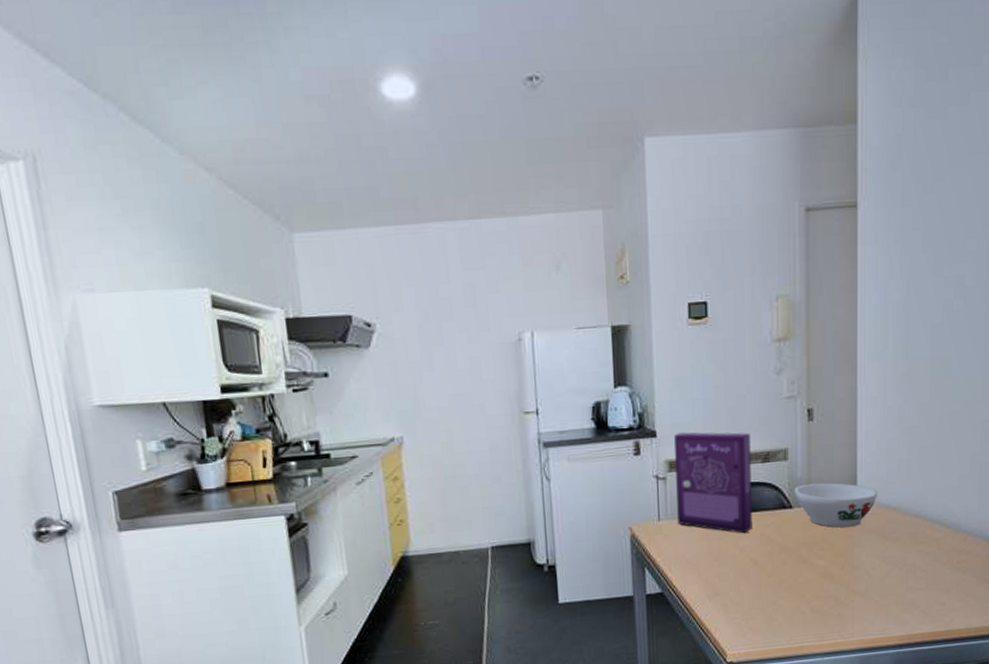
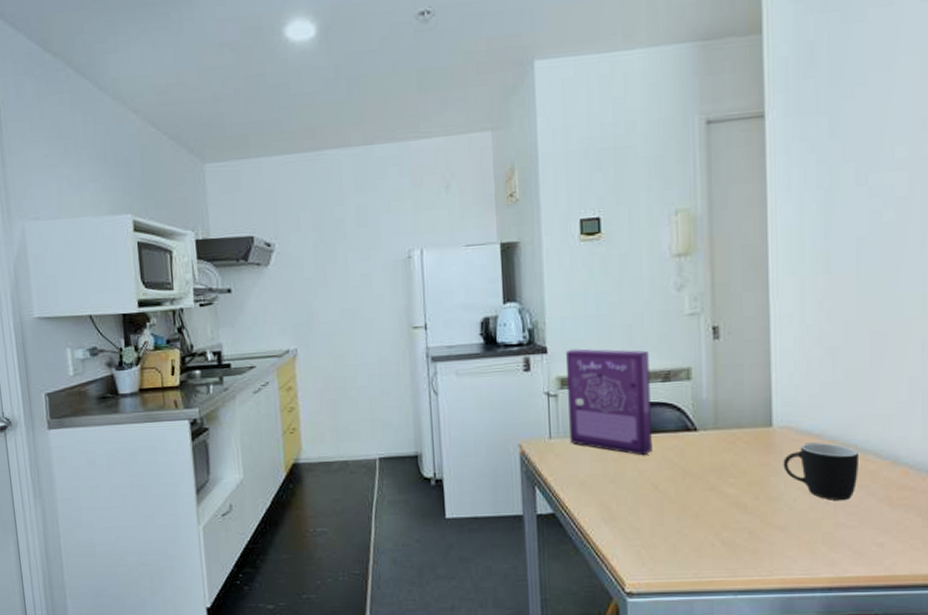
bowl: present [794,482,877,528] -> none [699,404,796,455]
mug: none [865,515,928,567] -> present [783,442,860,501]

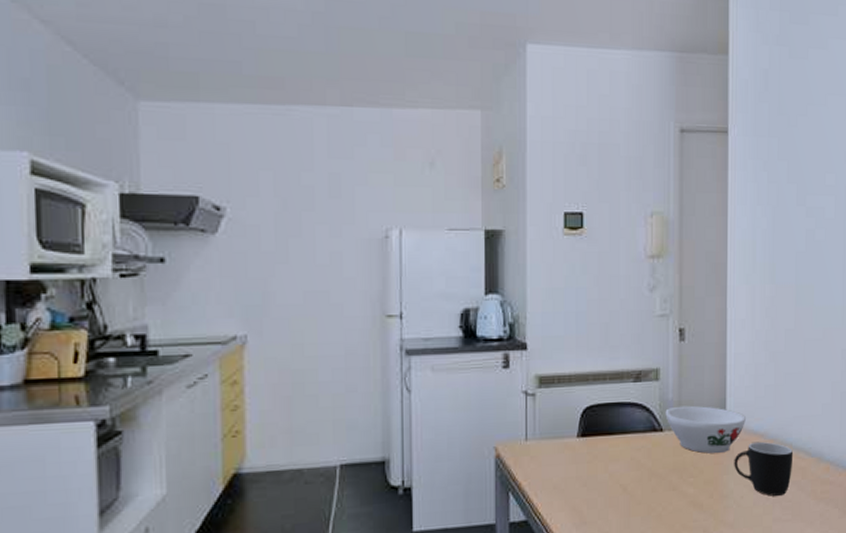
cereal box: present [566,348,652,456] -> none [546,346,624,458]
bowl: none [699,404,796,455] -> present [665,405,746,454]

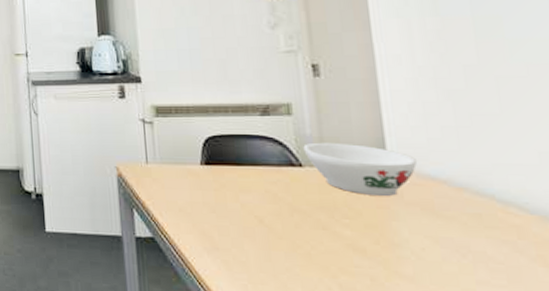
mug: present [734,441,794,497] -> none [405,188,500,256]

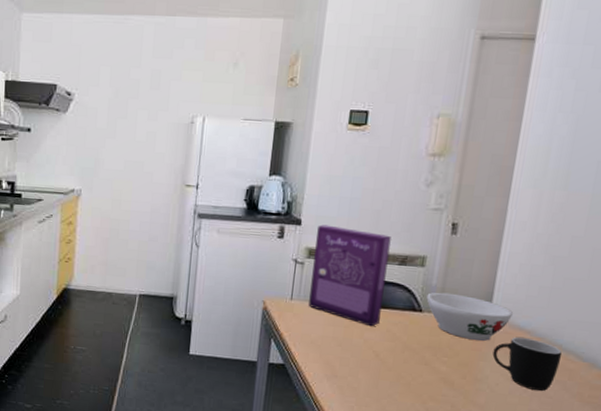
cereal box: none [160,80,254,188] -> present [308,224,391,327]
mug: none [405,188,500,256] -> present [492,336,562,391]

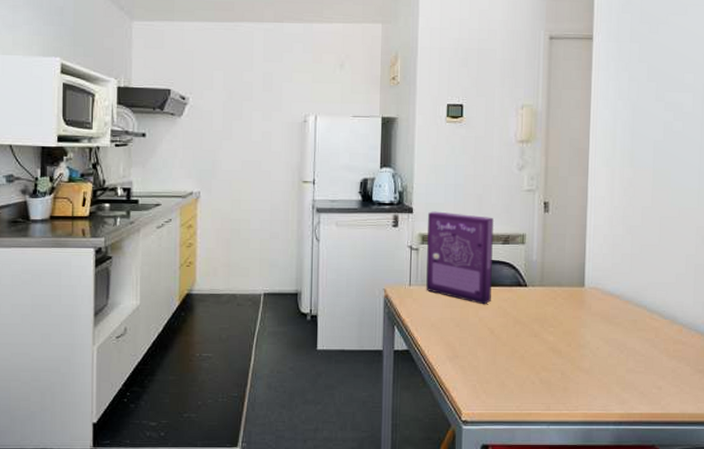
bowl: present [426,292,513,341] -> none [529,266,603,309]
mug: present [492,336,562,391] -> none [591,302,648,351]

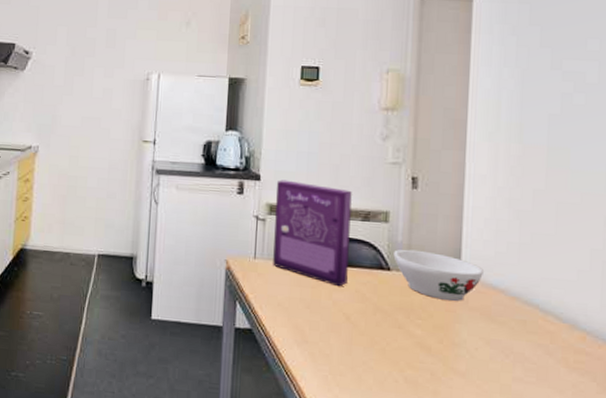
bowl: none [529,266,603,309] -> present [393,249,483,302]

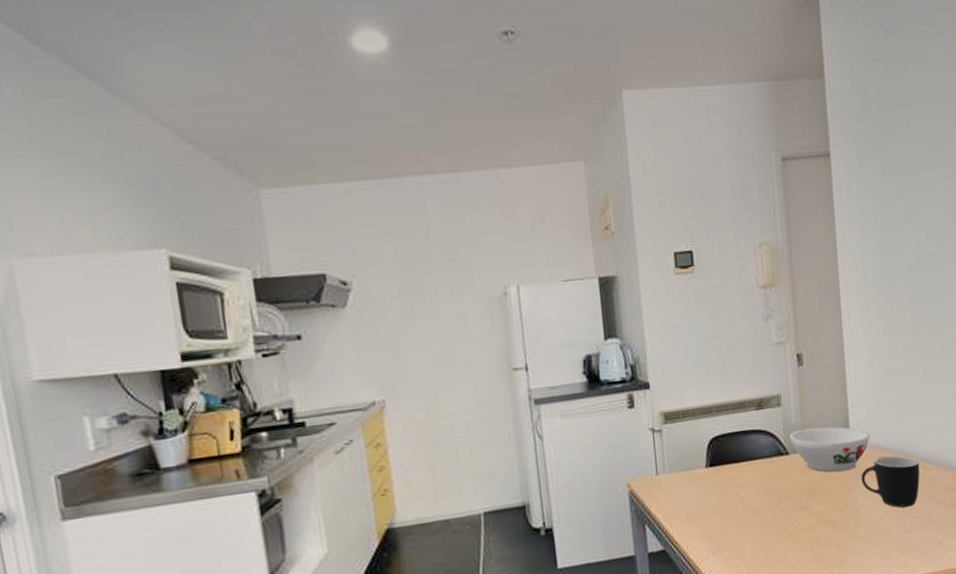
cereal box: present [273,180,352,287] -> none [668,380,751,484]
mug: none [468,296,540,357] -> present [861,455,920,508]

